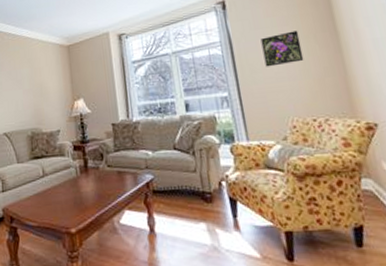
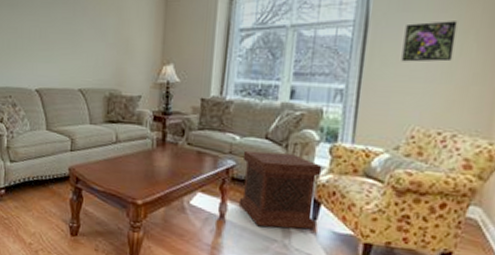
side table: none [157,159,238,234] -> present [238,150,322,229]

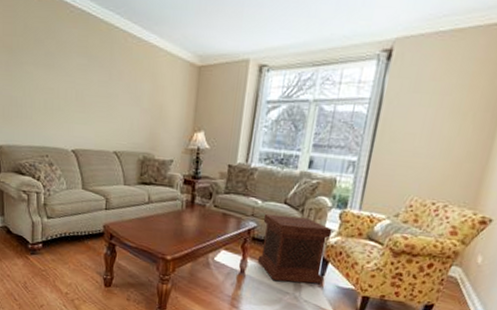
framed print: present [401,21,458,62] -> none [407,103,459,140]

